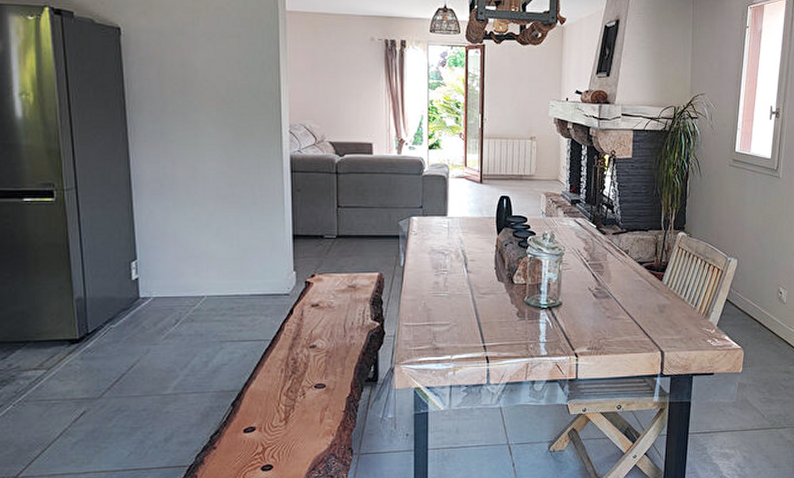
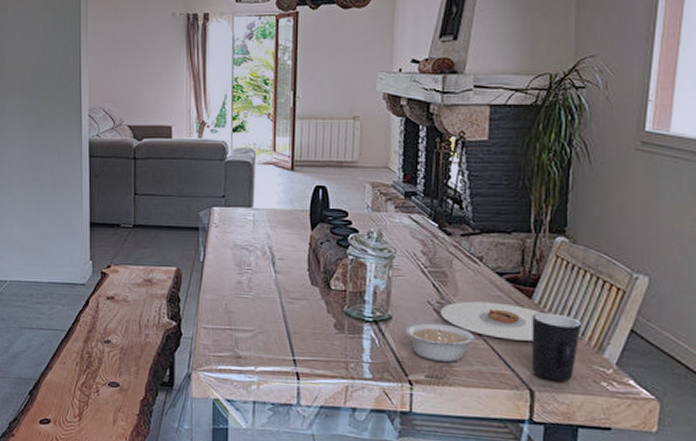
legume: none [572,305,632,336] -> present [405,323,488,362]
plate: none [598,285,669,314] -> present [440,301,542,341]
mug: none [662,291,694,343] -> present [531,312,581,382]

